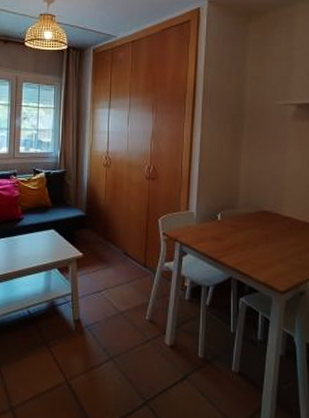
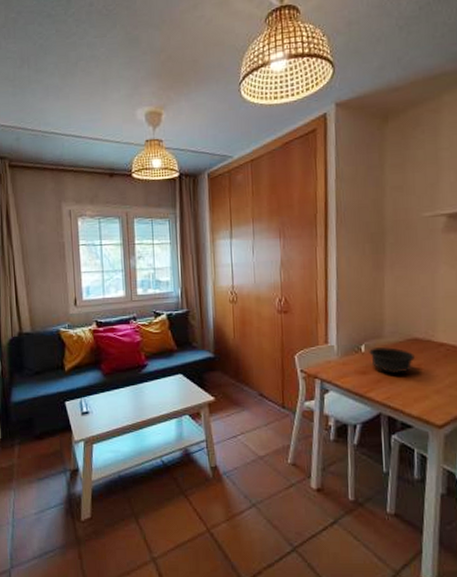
bowl: none [224,217,263,242] -> present [369,347,415,374]

